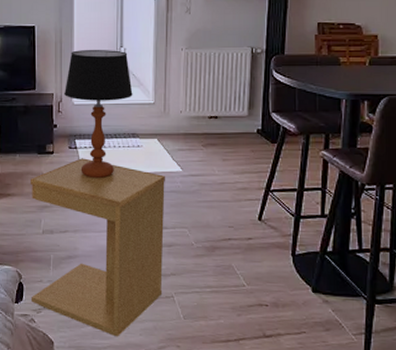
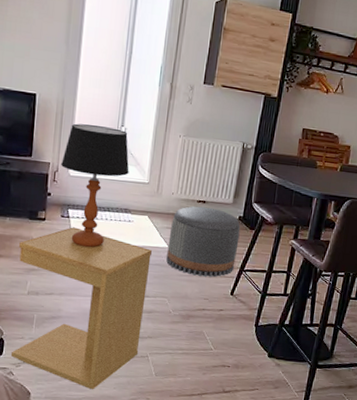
pouf: none [182,123,261,201] -> present [166,206,241,277]

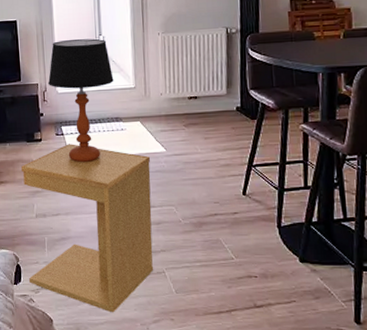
pouf: present [166,206,241,277] -> none [165,102,242,178]

